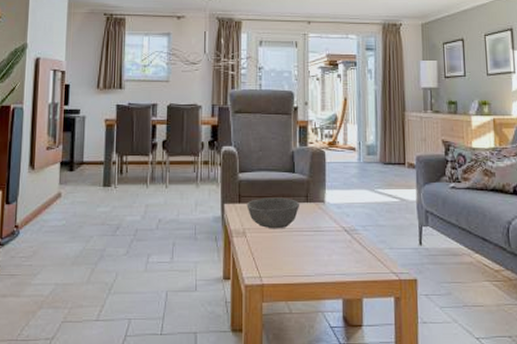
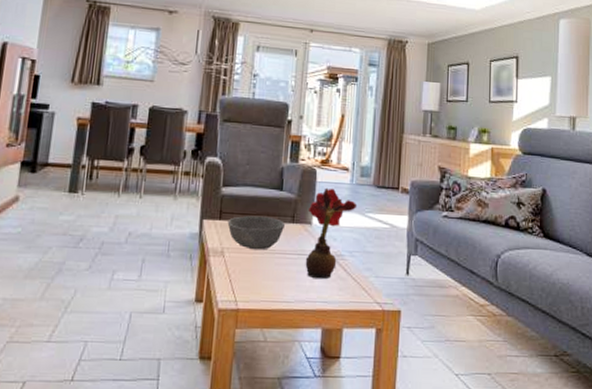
flower: none [321,167,367,253] -> present [305,187,358,279]

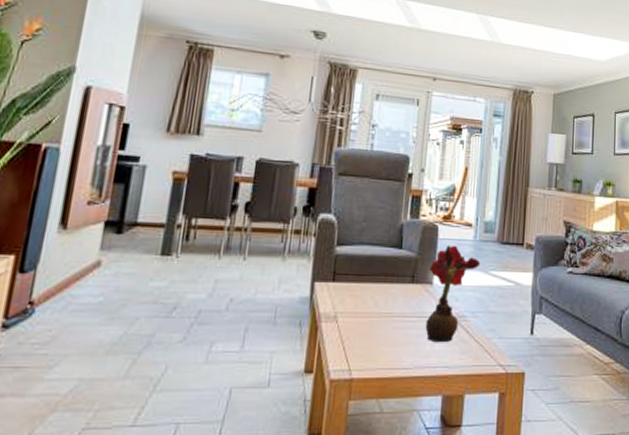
bowl: present [227,215,286,250] -> none [341,276,405,314]

